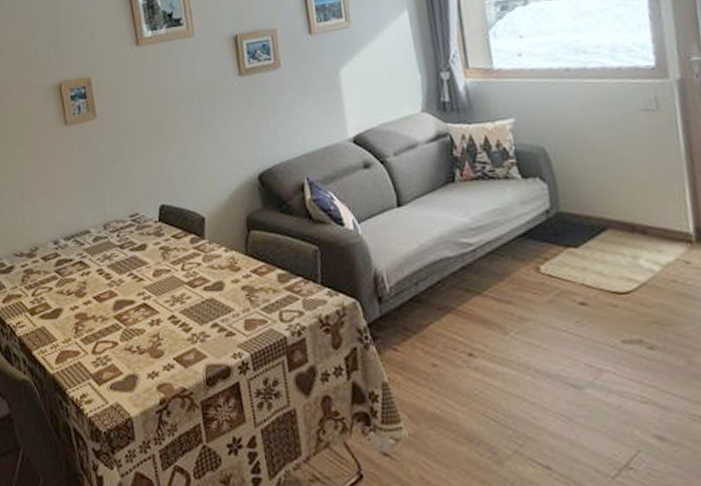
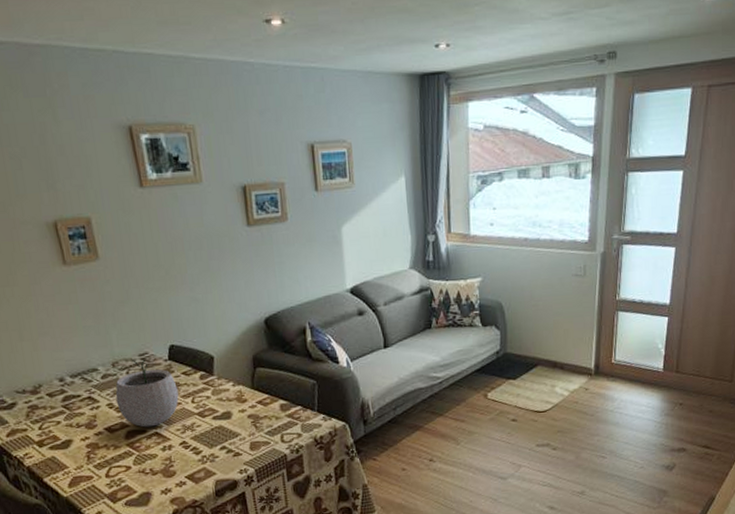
plant pot: none [105,219,169,297] -> present [115,357,179,427]

